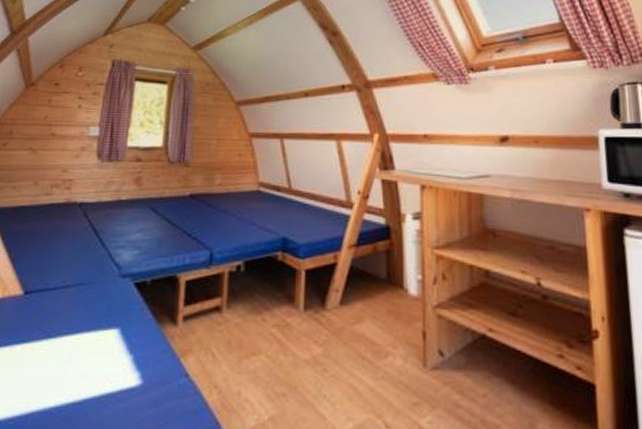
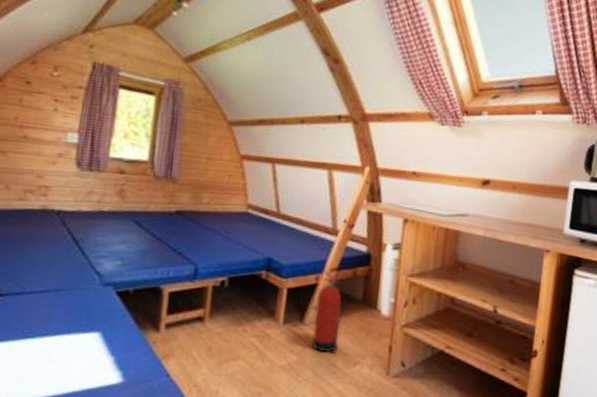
fire extinguisher: none [336,247,368,342] -> present [311,270,346,353]

